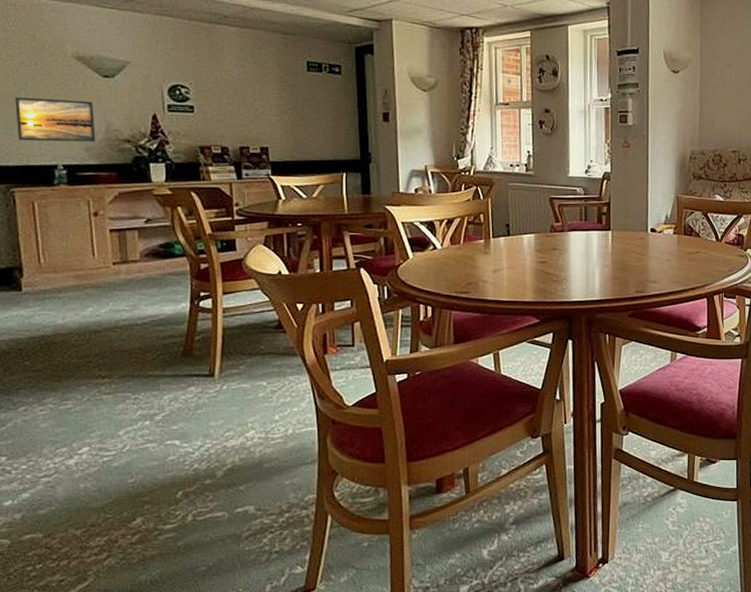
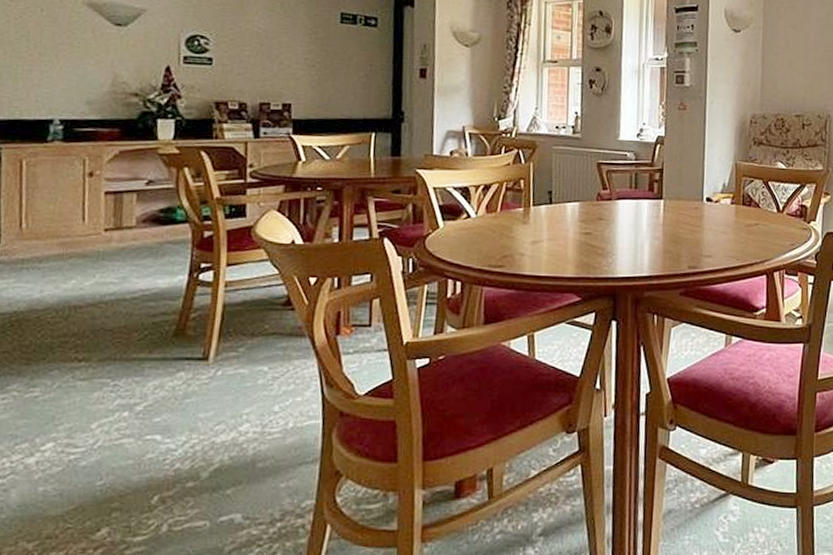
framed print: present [15,96,96,142] -> none [12,44,102,96]

